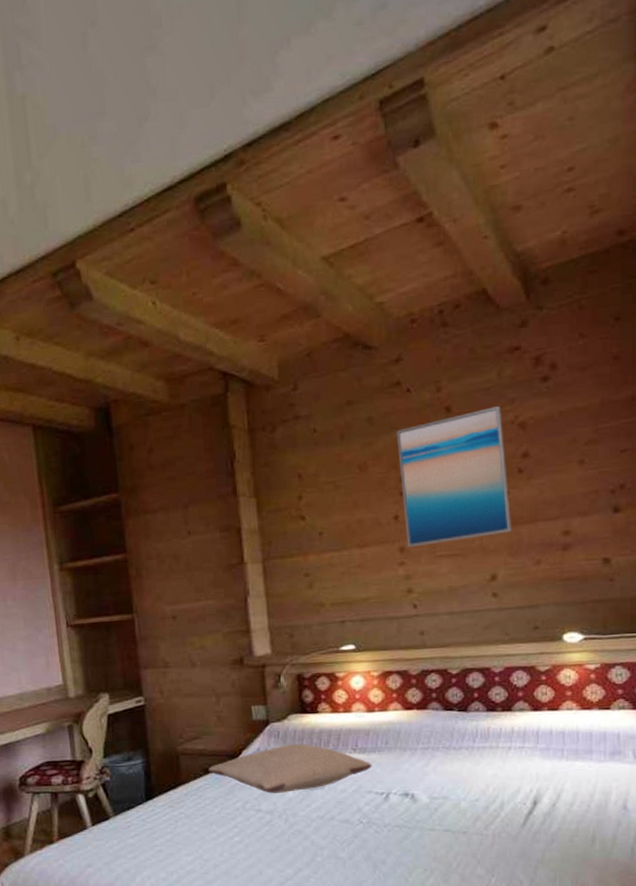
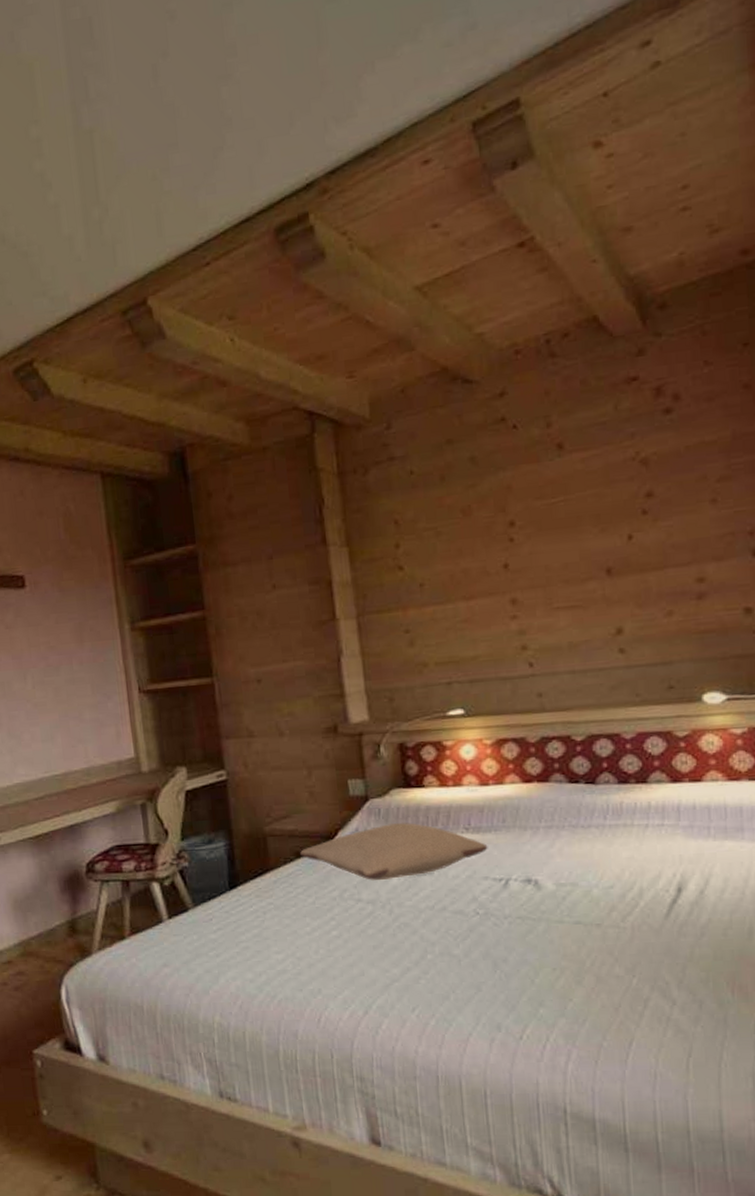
wall art: present [396,406,513,548] -> none [503,442,639,600]

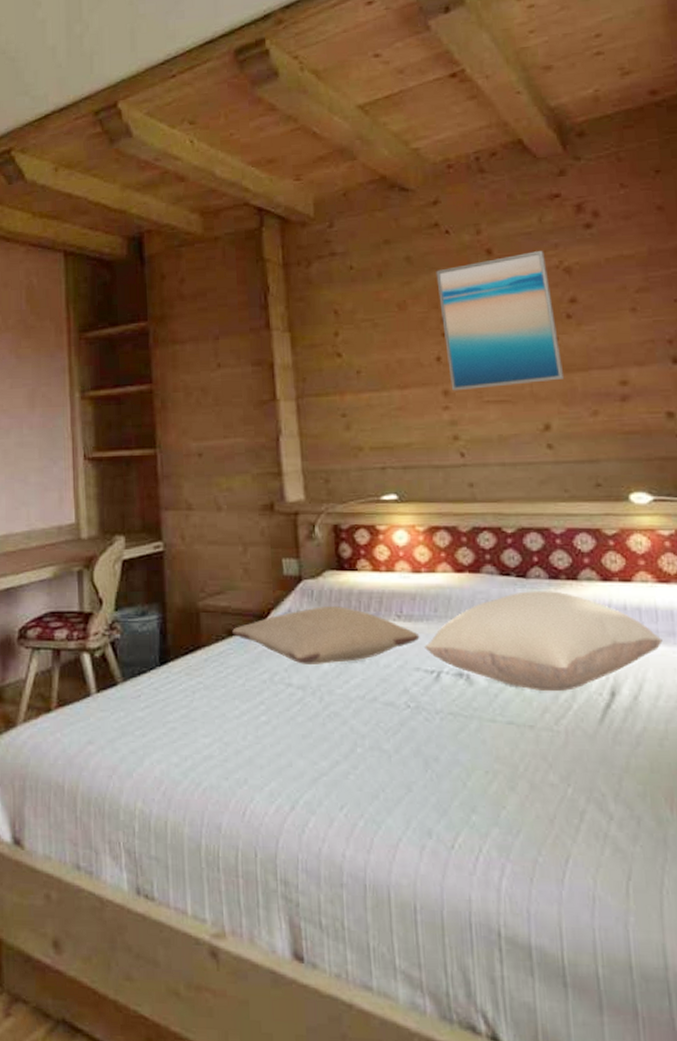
pillow: none [493,795,731,892] -> present [424,591,663,692]
wall art: none [503,442,639,600] -> present [436,251,565,391]

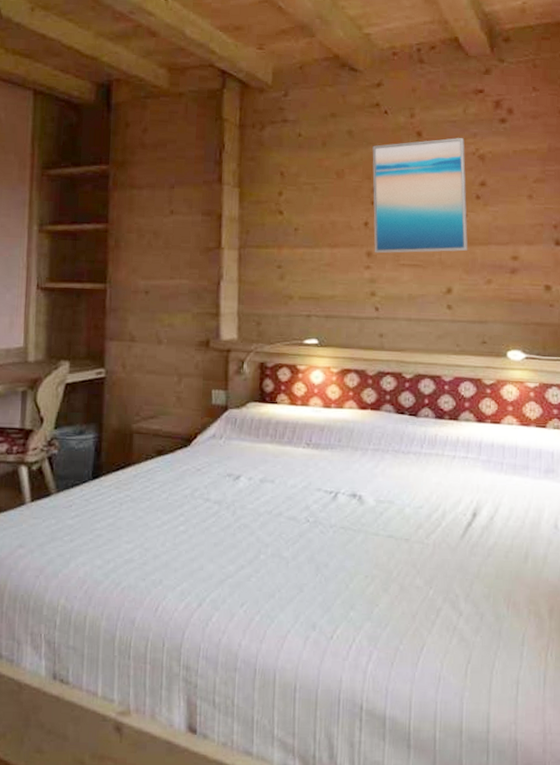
pillow: present [232,605,420,664] -> none [161,432,324,483]
pillow: present [424,591,663,692] -> none [327,428,518,512]

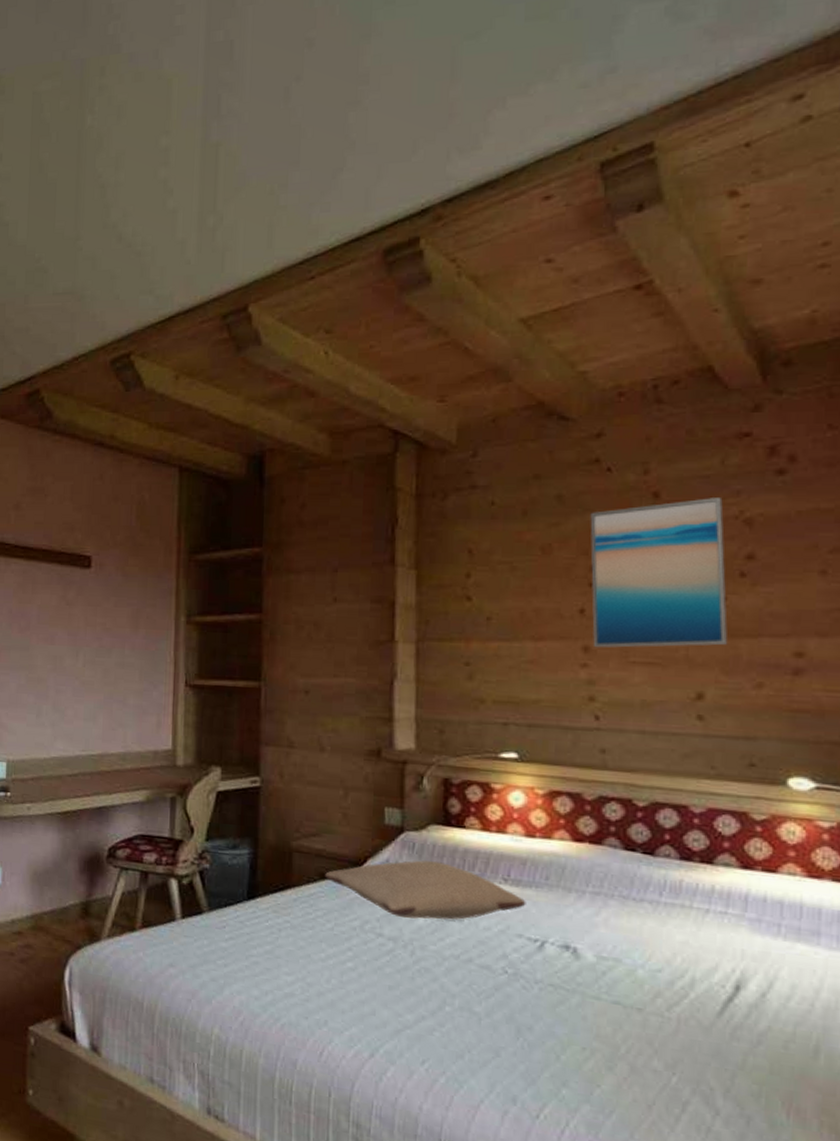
pillow: none [161,432,324,483] -> present [325,860,526,920]

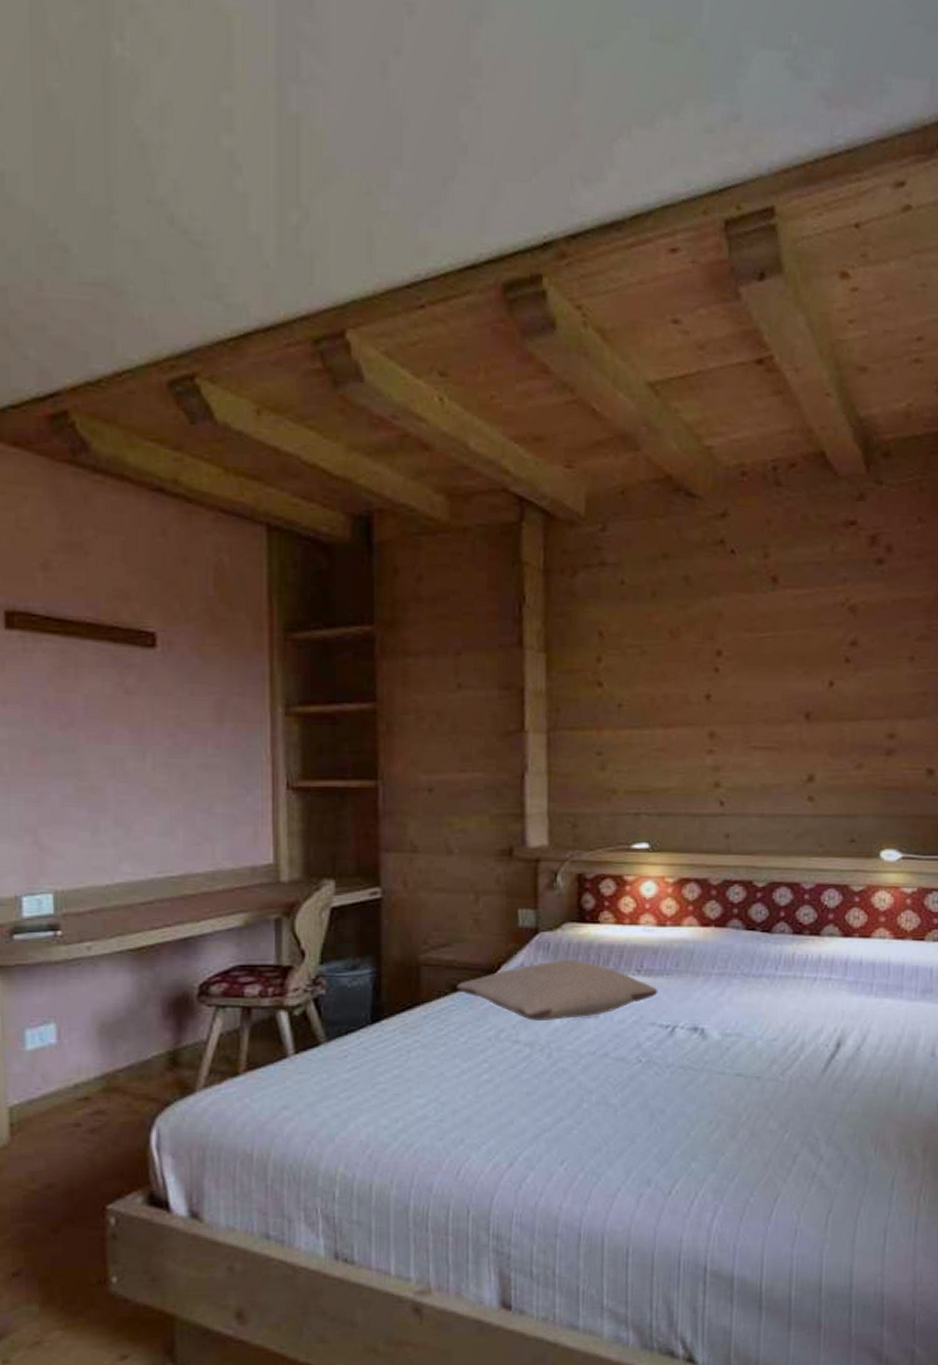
wall art: present [590,498,728,648] -> none [715,584,835,734]

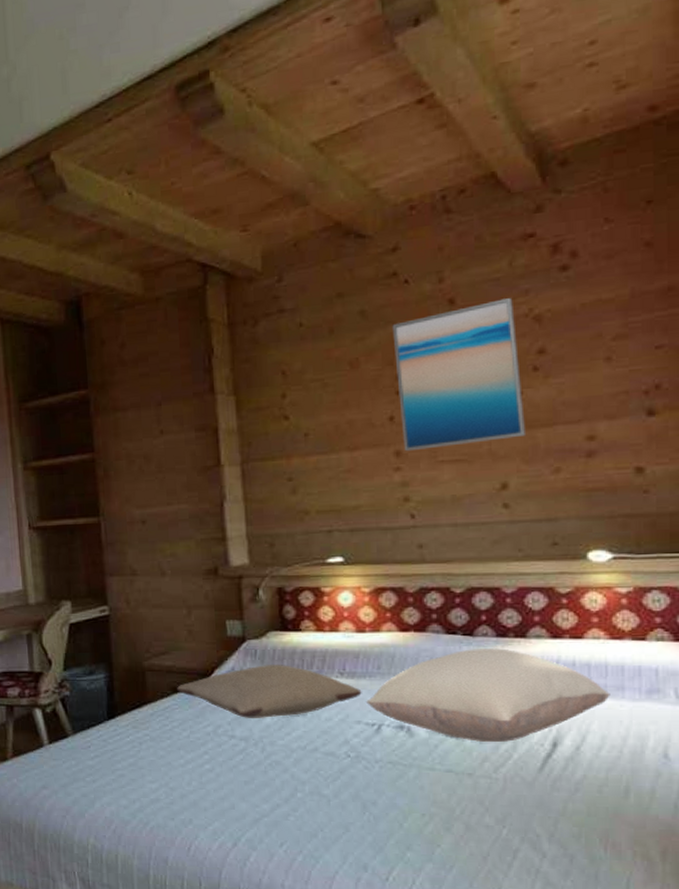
pillow: none [662,946,891,1045] -> present [366,648,610,743]
wall art: none [715,584,835,734] -> present [392,298,527,452]

